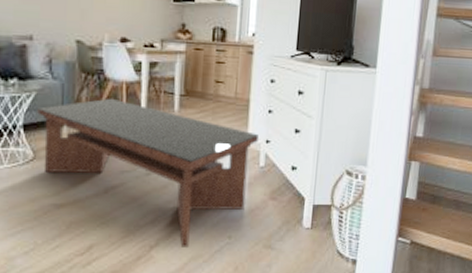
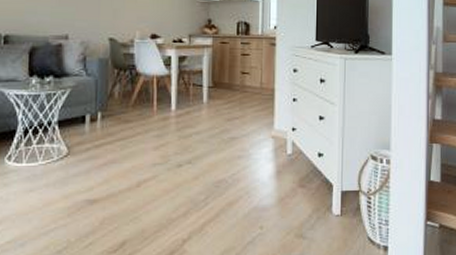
coffee table: present [37,98,258,248] -> none [72,92,285,240]

